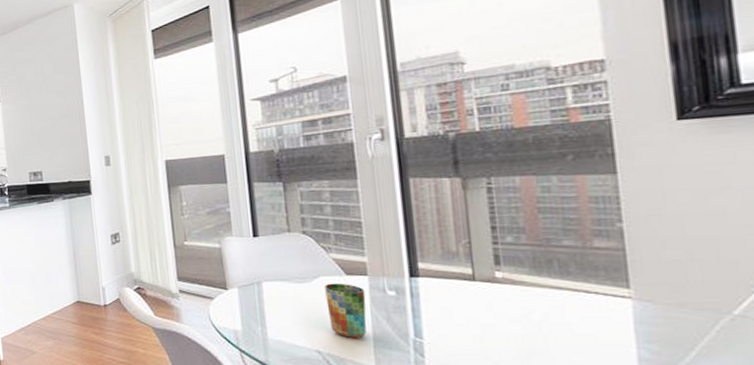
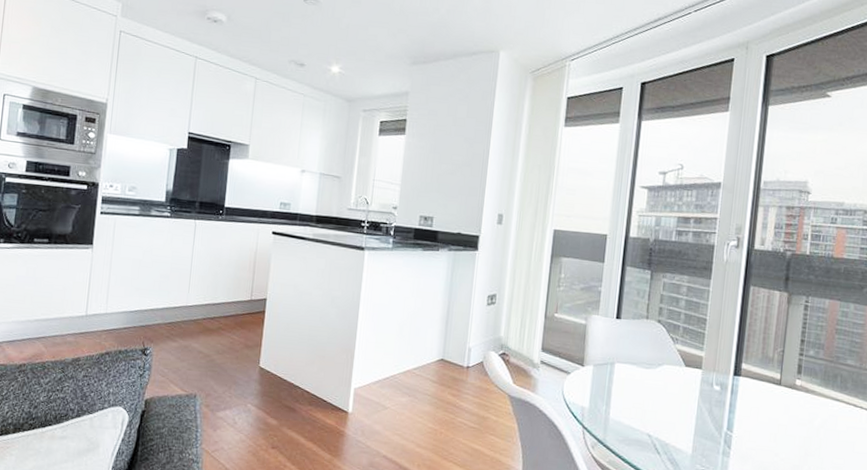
cup: present [325,283,367,339] -> none [663,372,697,427]

